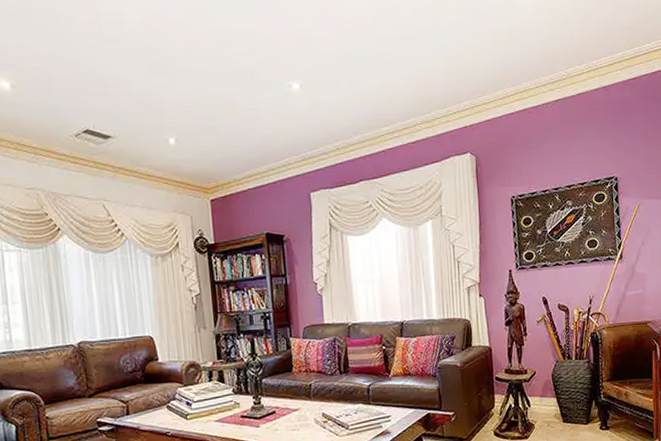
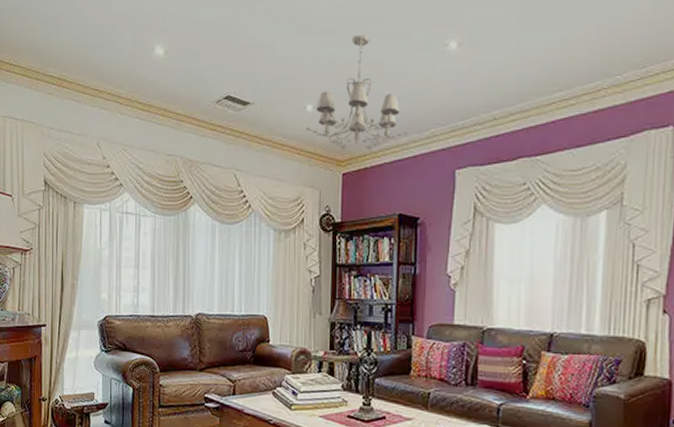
chandelier: none [170,75,267,178] -> present [305,35,409,150]

